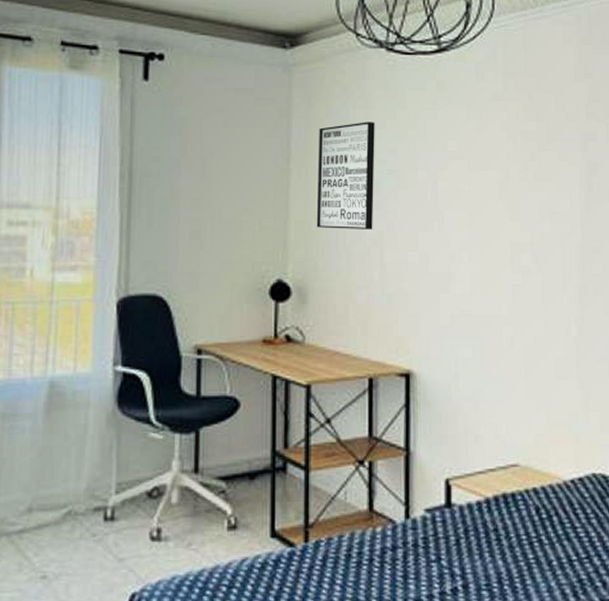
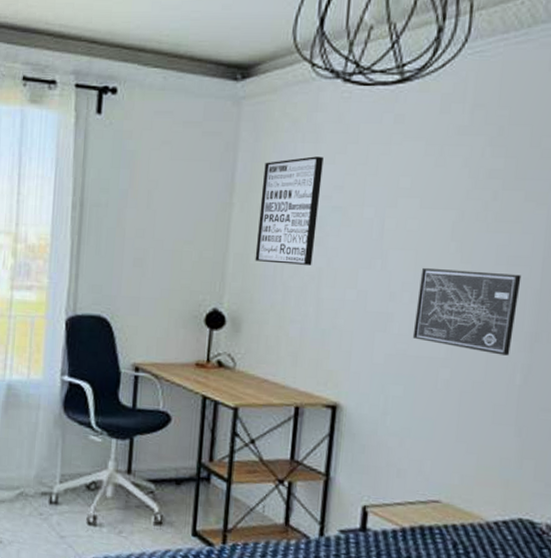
wall art: none [474,226,565,309] -> present [412,267,522,356]

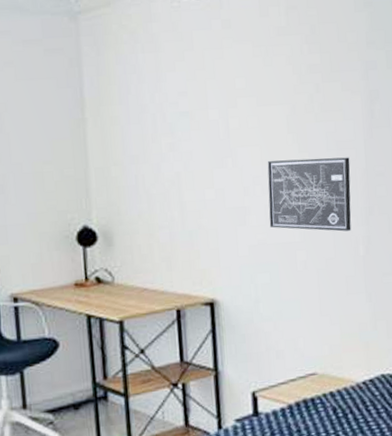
wall art: present [255,156,324,265] -> none [110,65,170,174]

